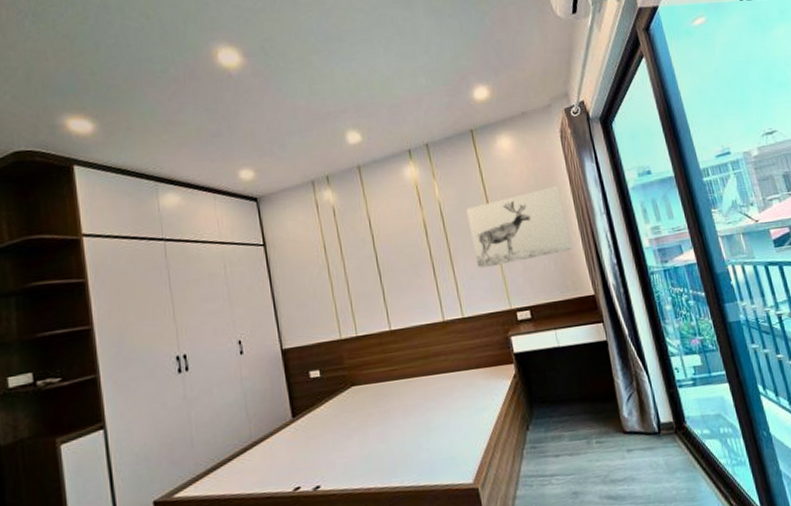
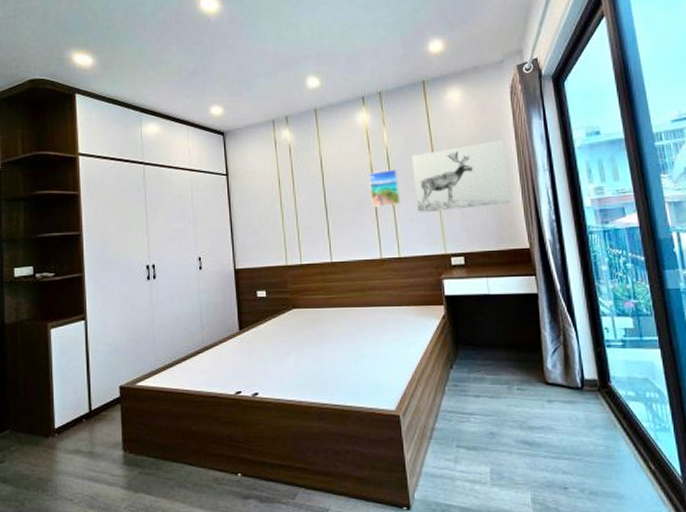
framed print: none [423,225,459,268] -> present [369,170,400,208]

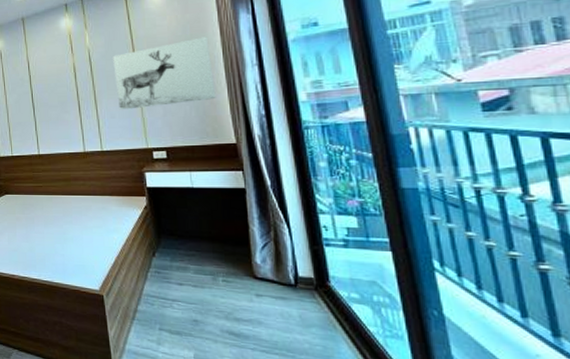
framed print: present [369,170,400,208] -> none [72,70,102,106]

